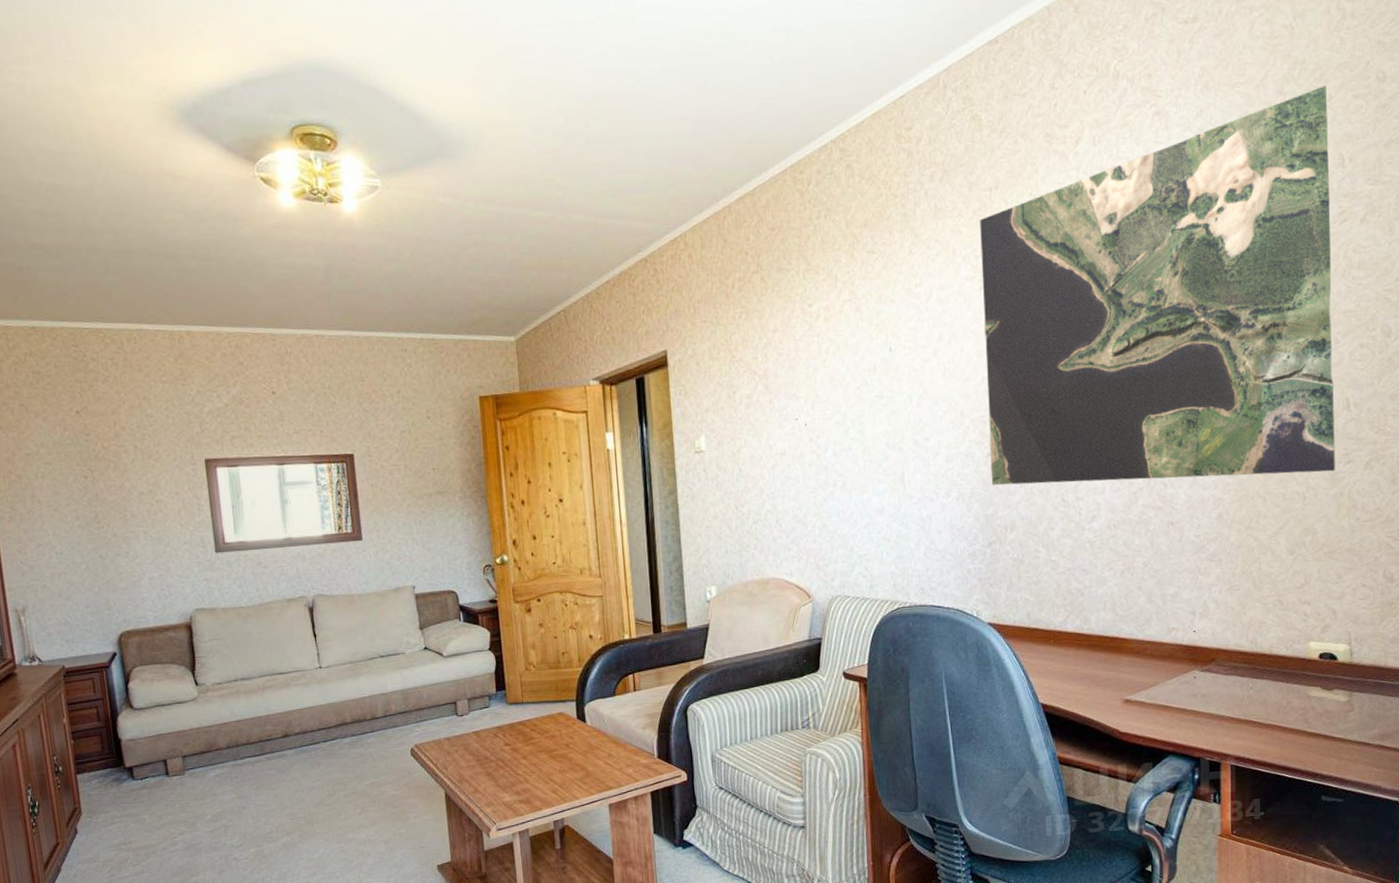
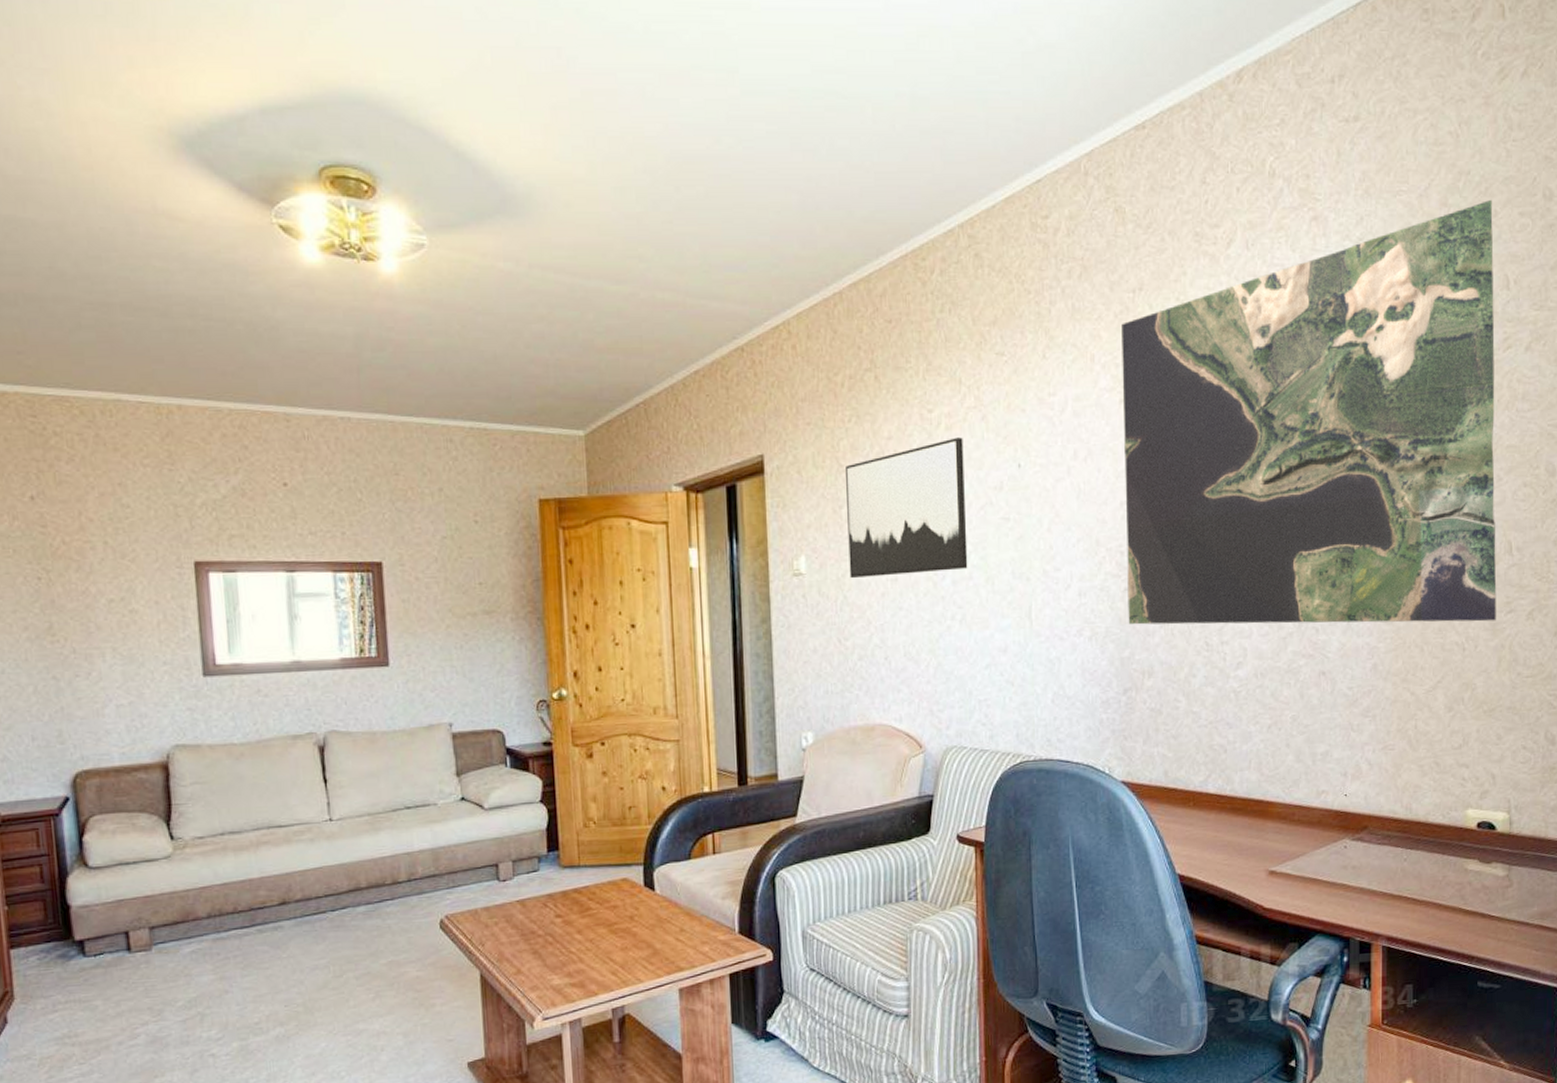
wall art: none [738,327,847,454] -> present [846,437,968,579]

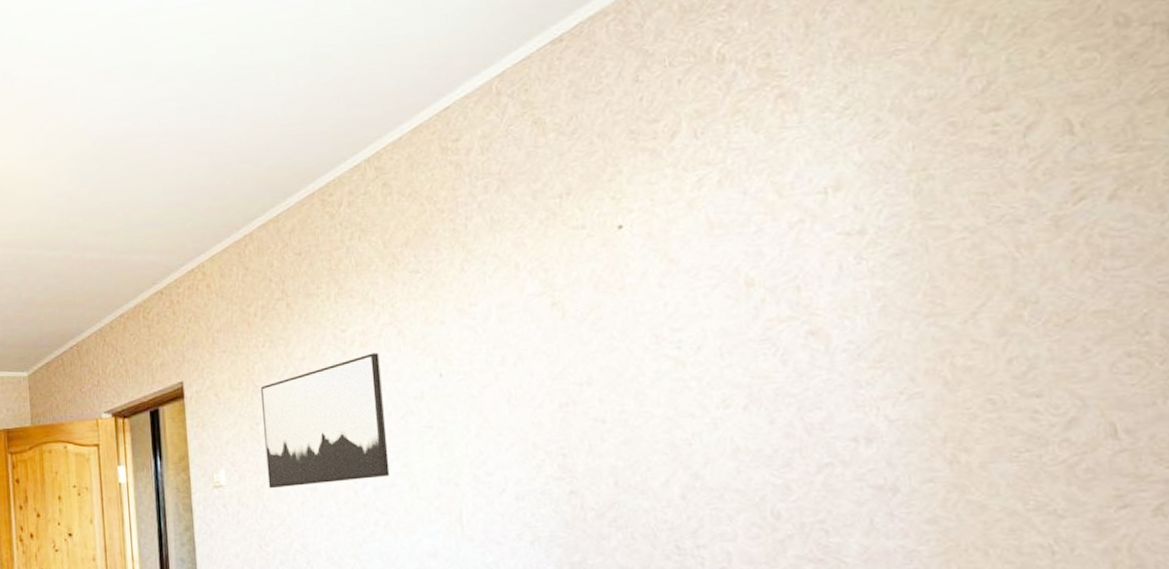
map: present [1121,199,1497,625] -> none [548,39,1102,529]

